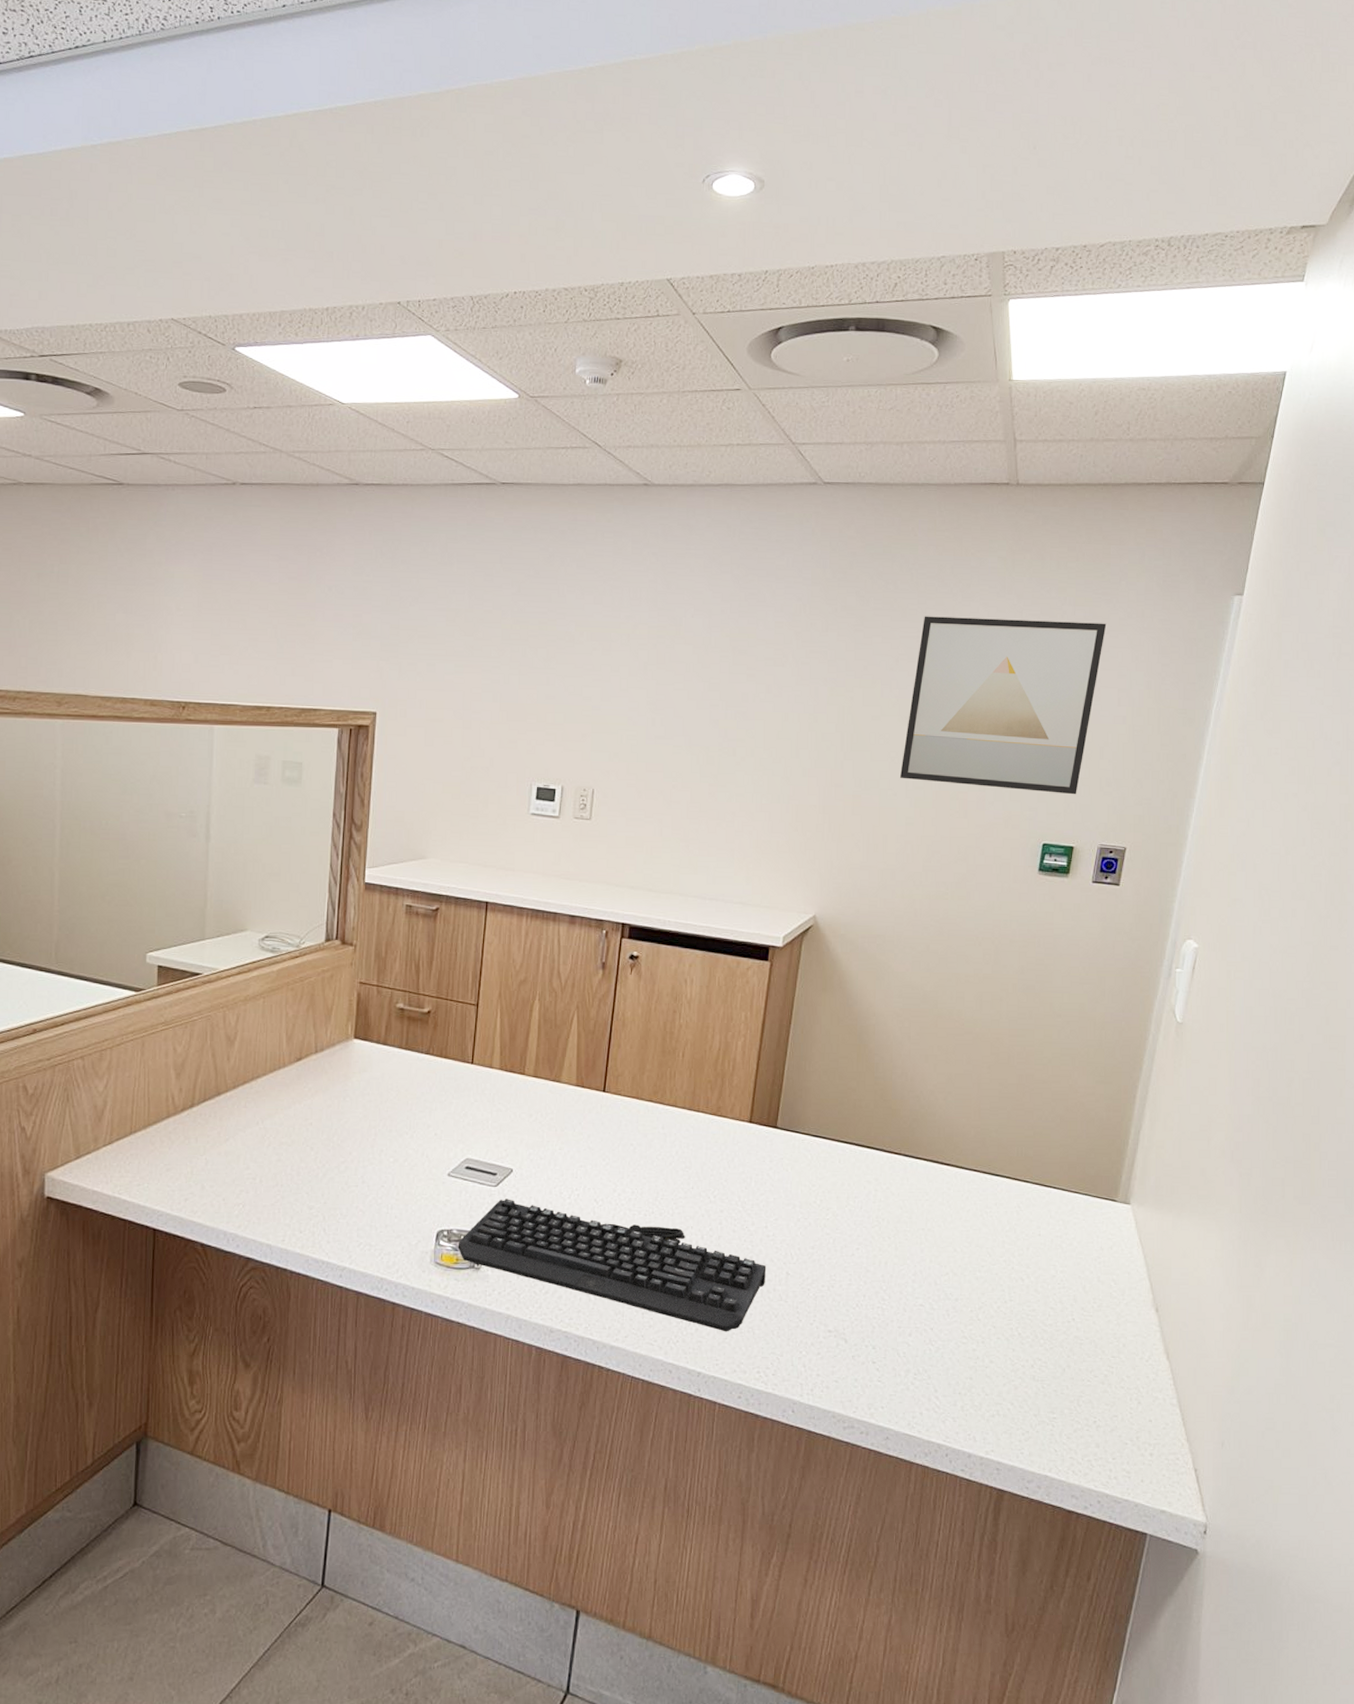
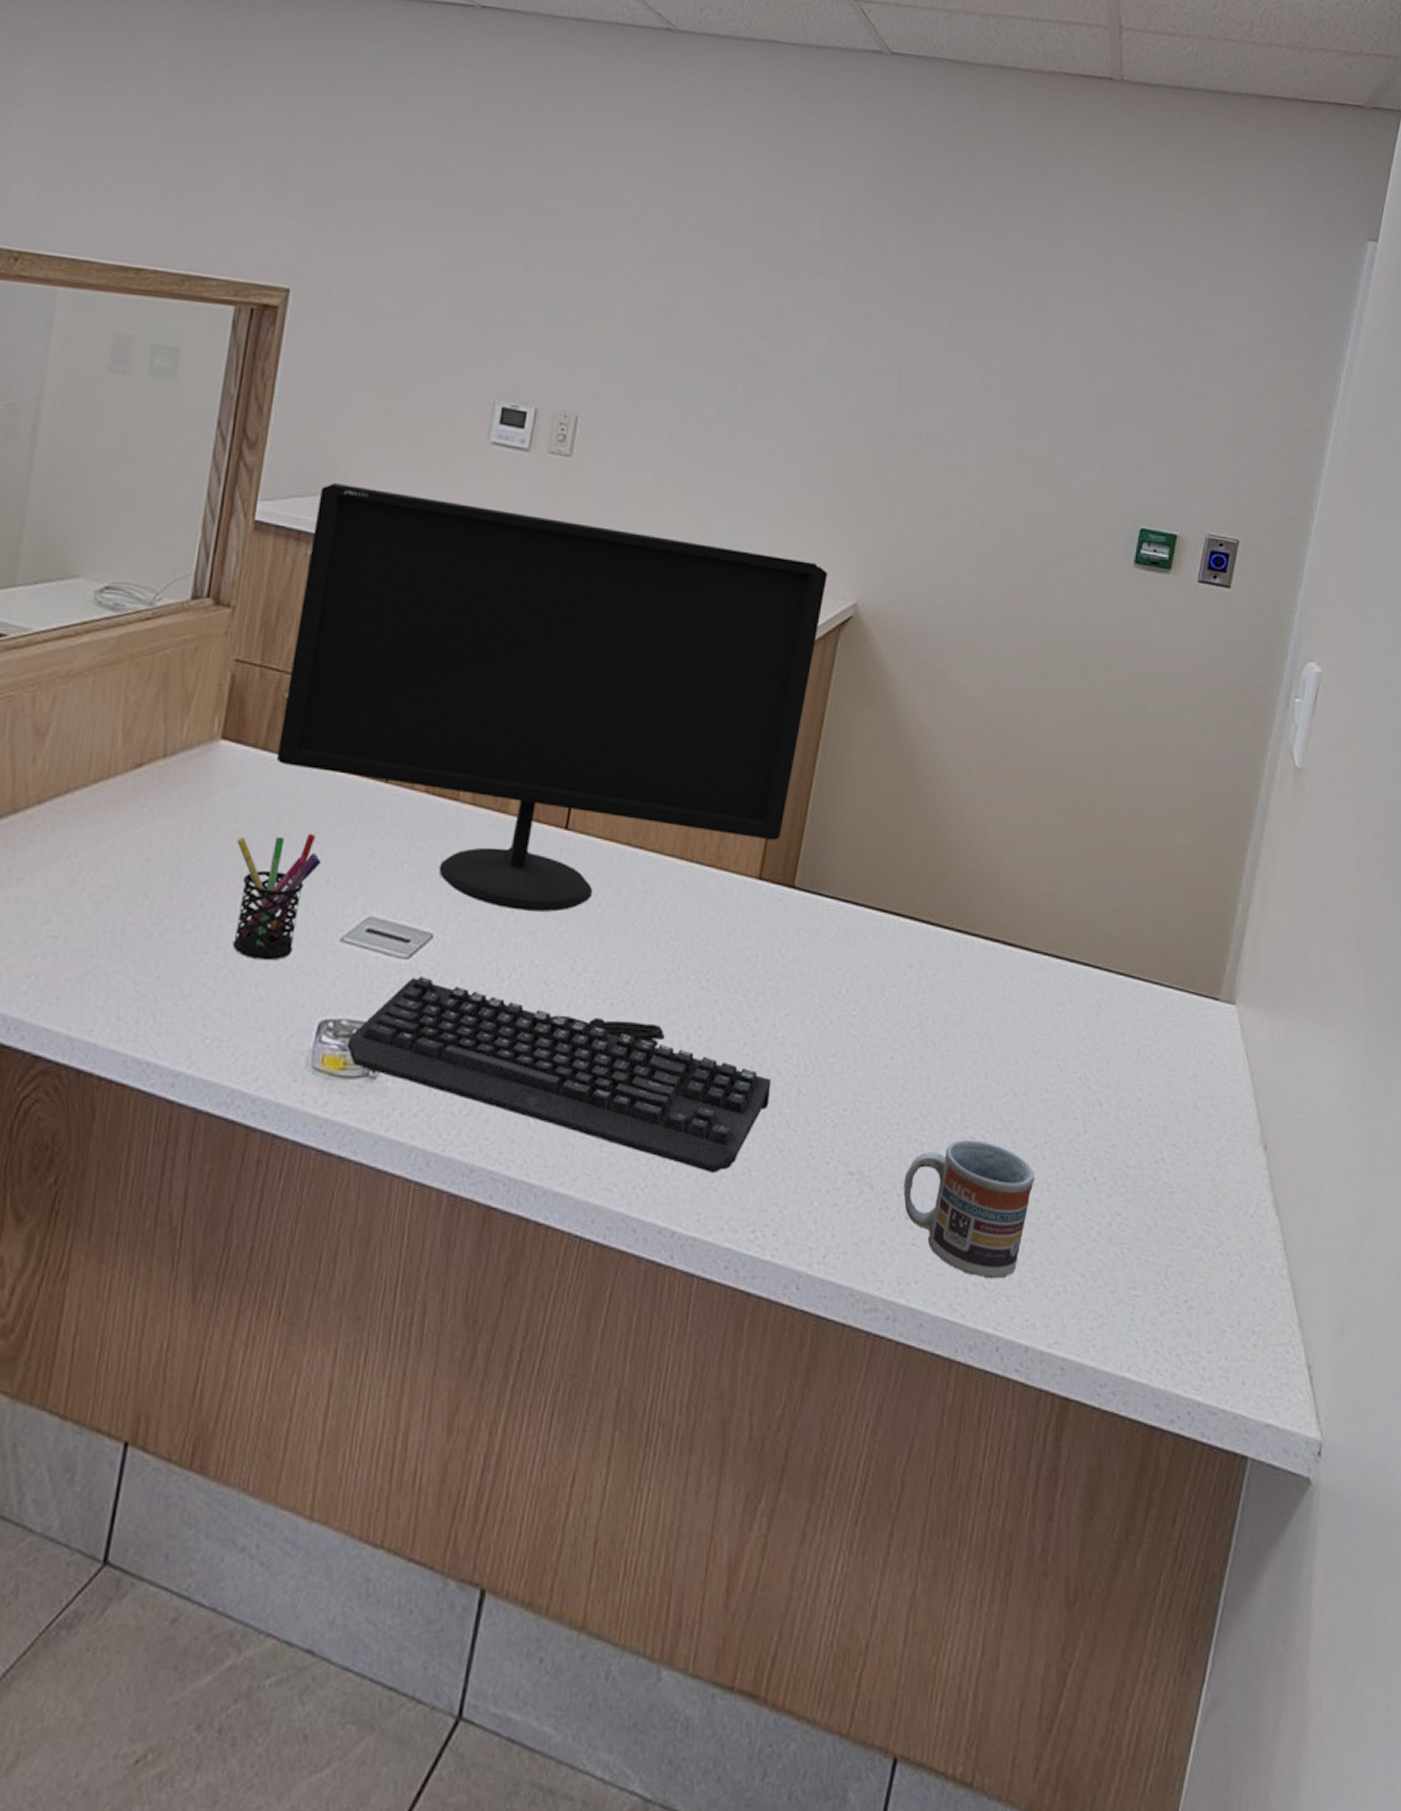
pen holder: none [370,1101,430,1190] -> present [232,833,321,961]
computer monitor: none [393,851,792,1151] -> present [276,482,829,912]
cup: none [870,1307,972,1406] -> present [903,1139,1035,1279]
wall art: present [899,616,1107,795] -> none [969,230,1222,470]

